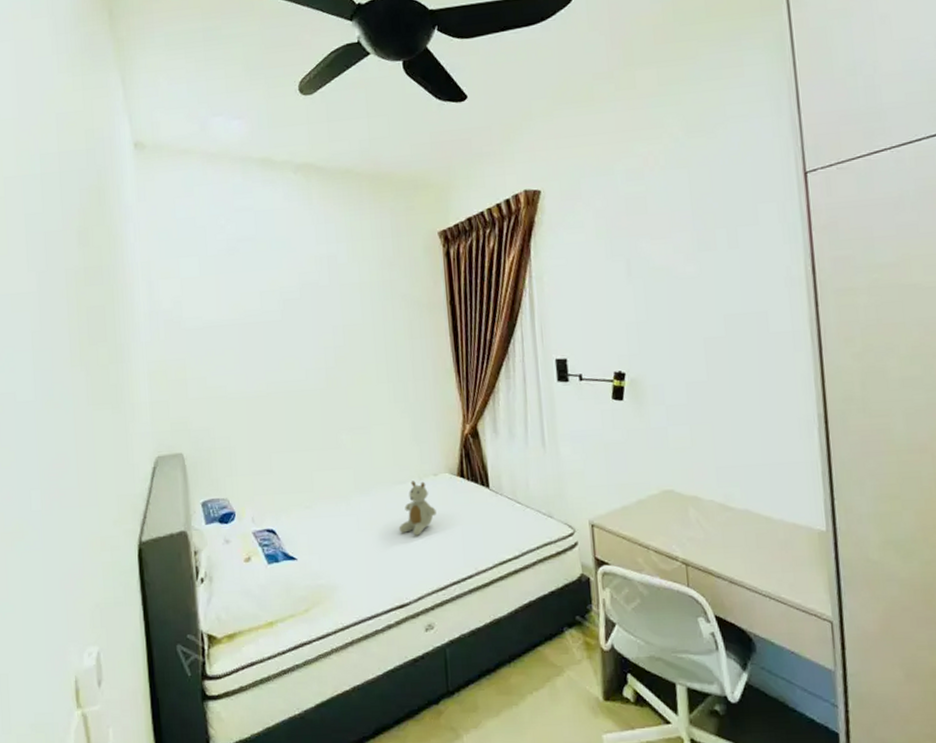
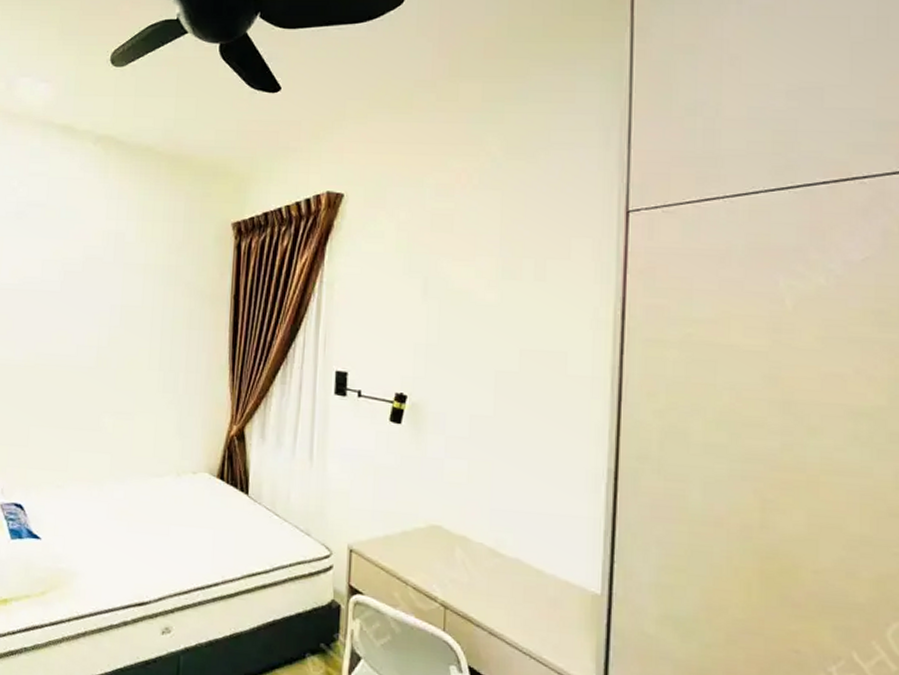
stuffed bear: present [398,481,436,536] -> none [149,476,190,534]

